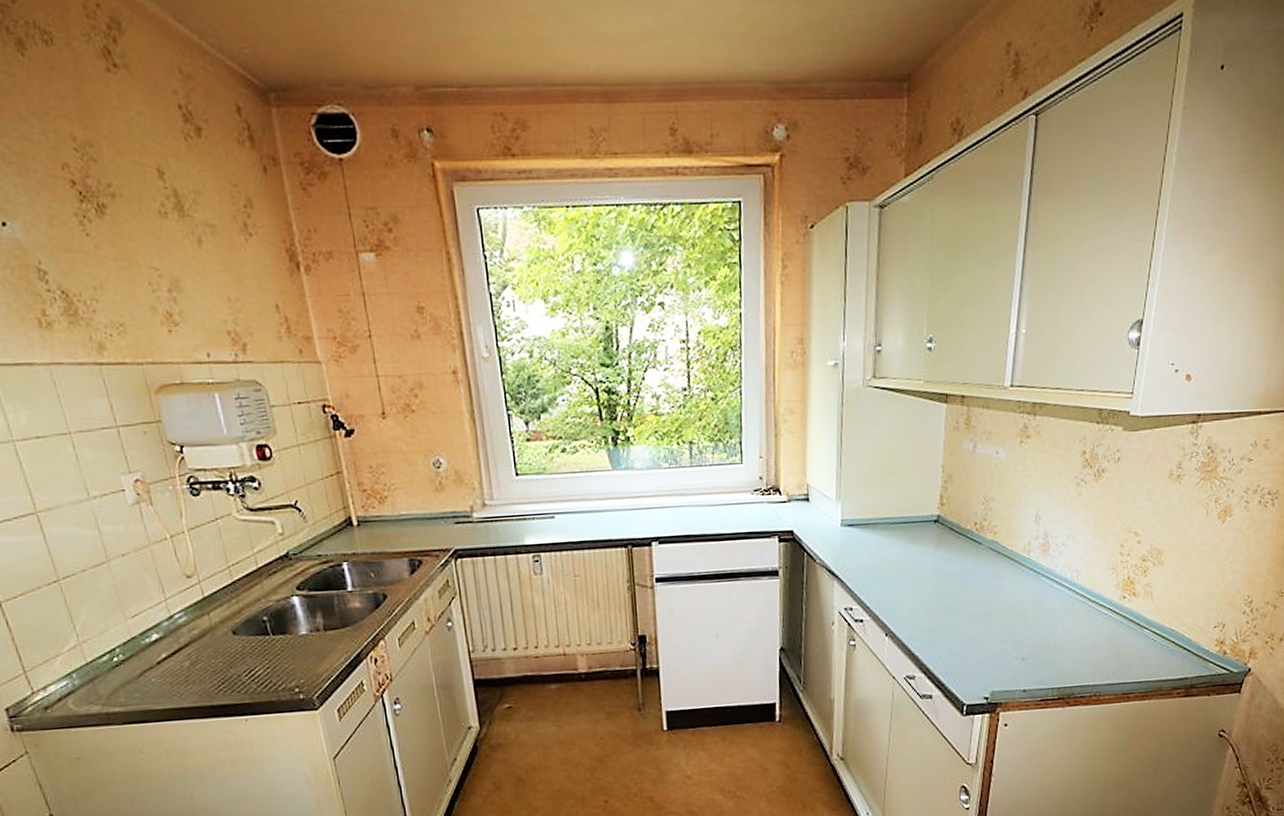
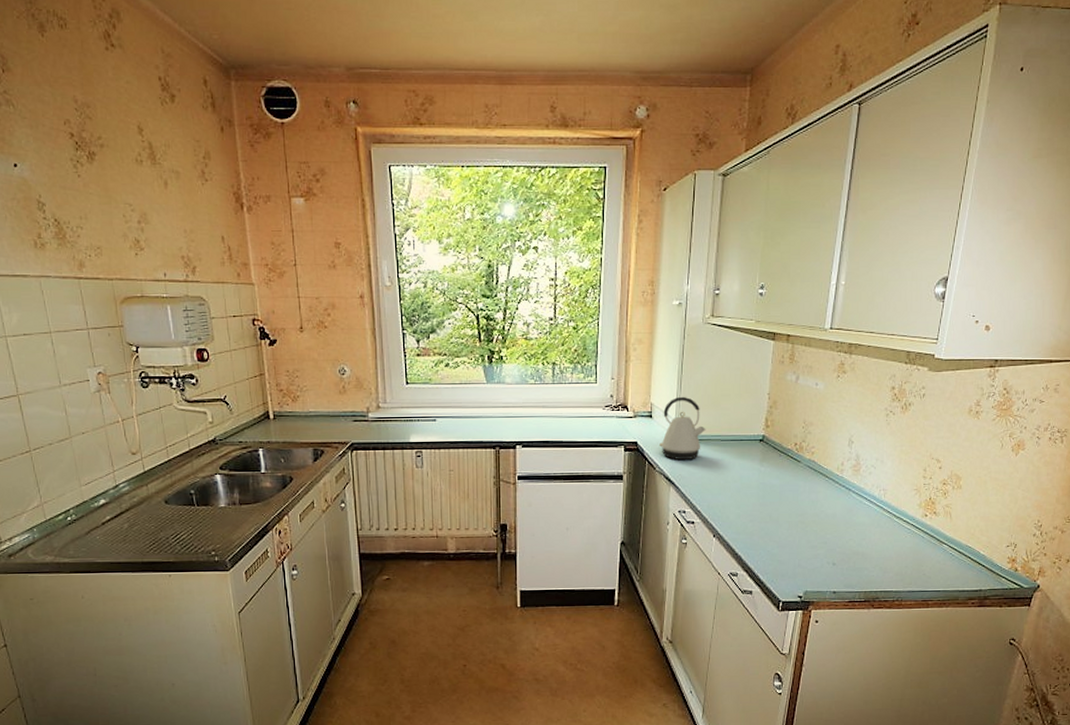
kettle: none [819,474,872,549] -> present [659,396,706,460]

